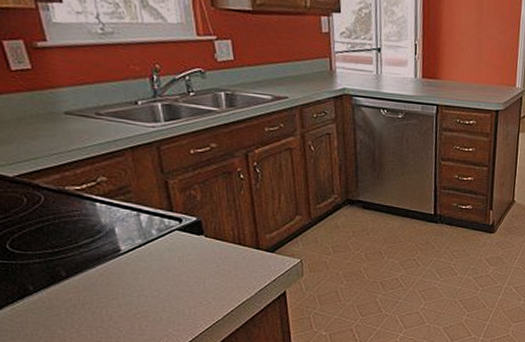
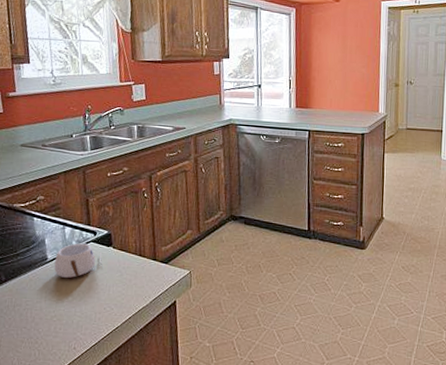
mug: none [131,232,192,271] -> present [54,243,102,278]

